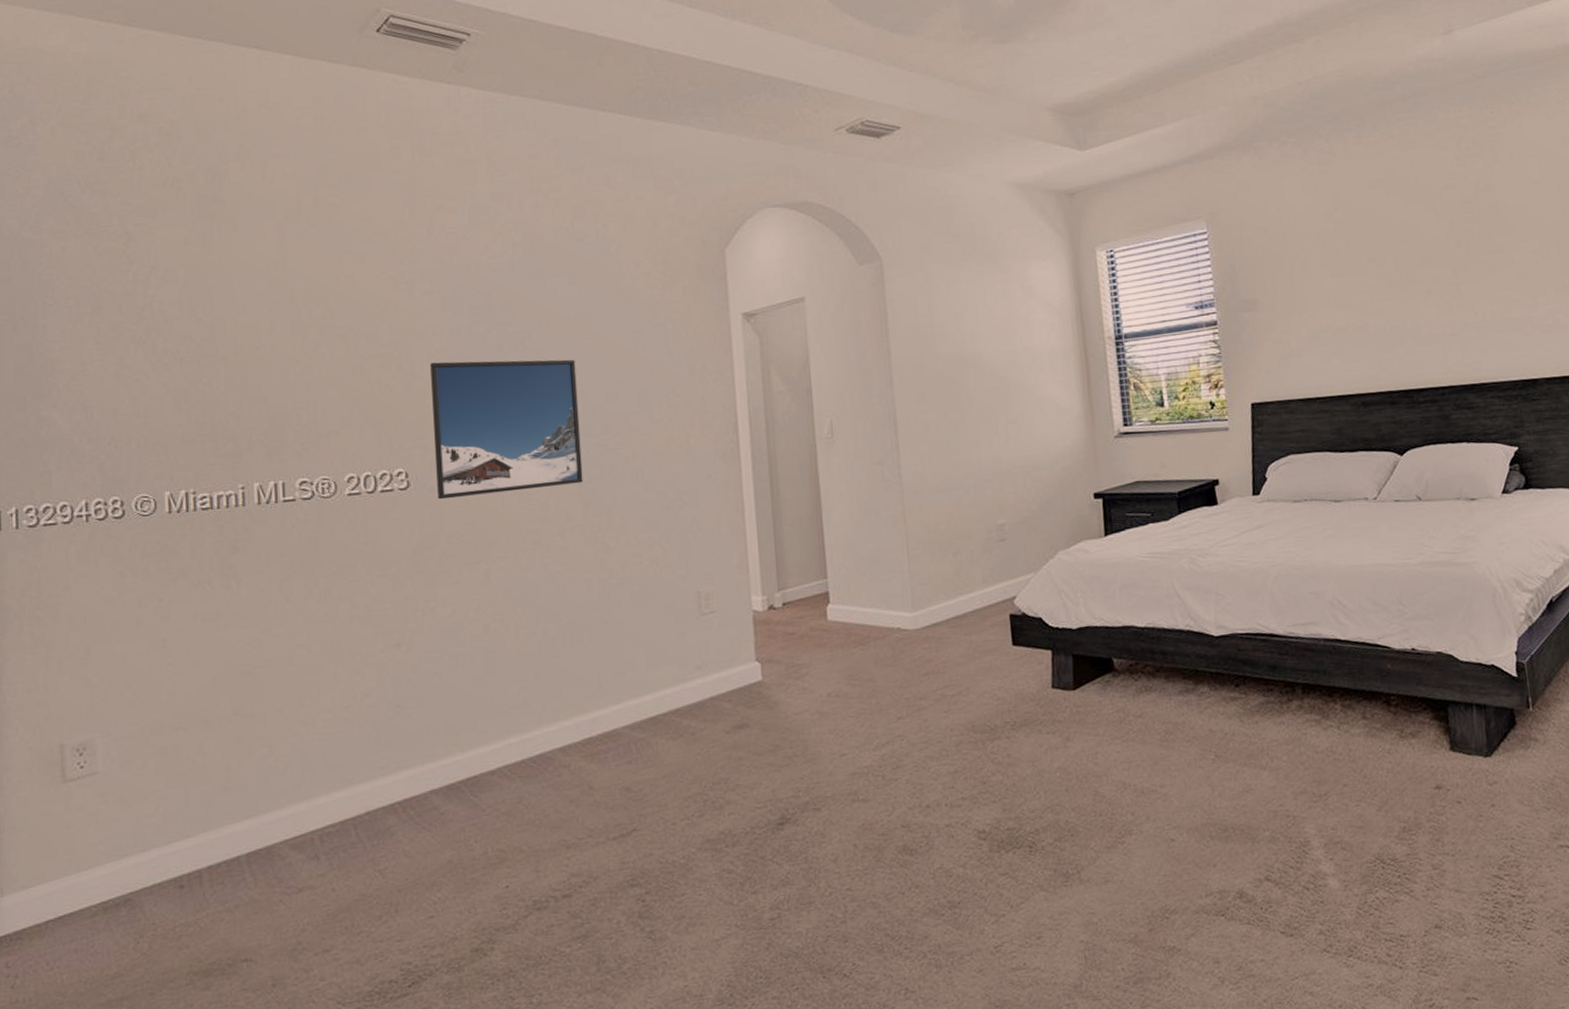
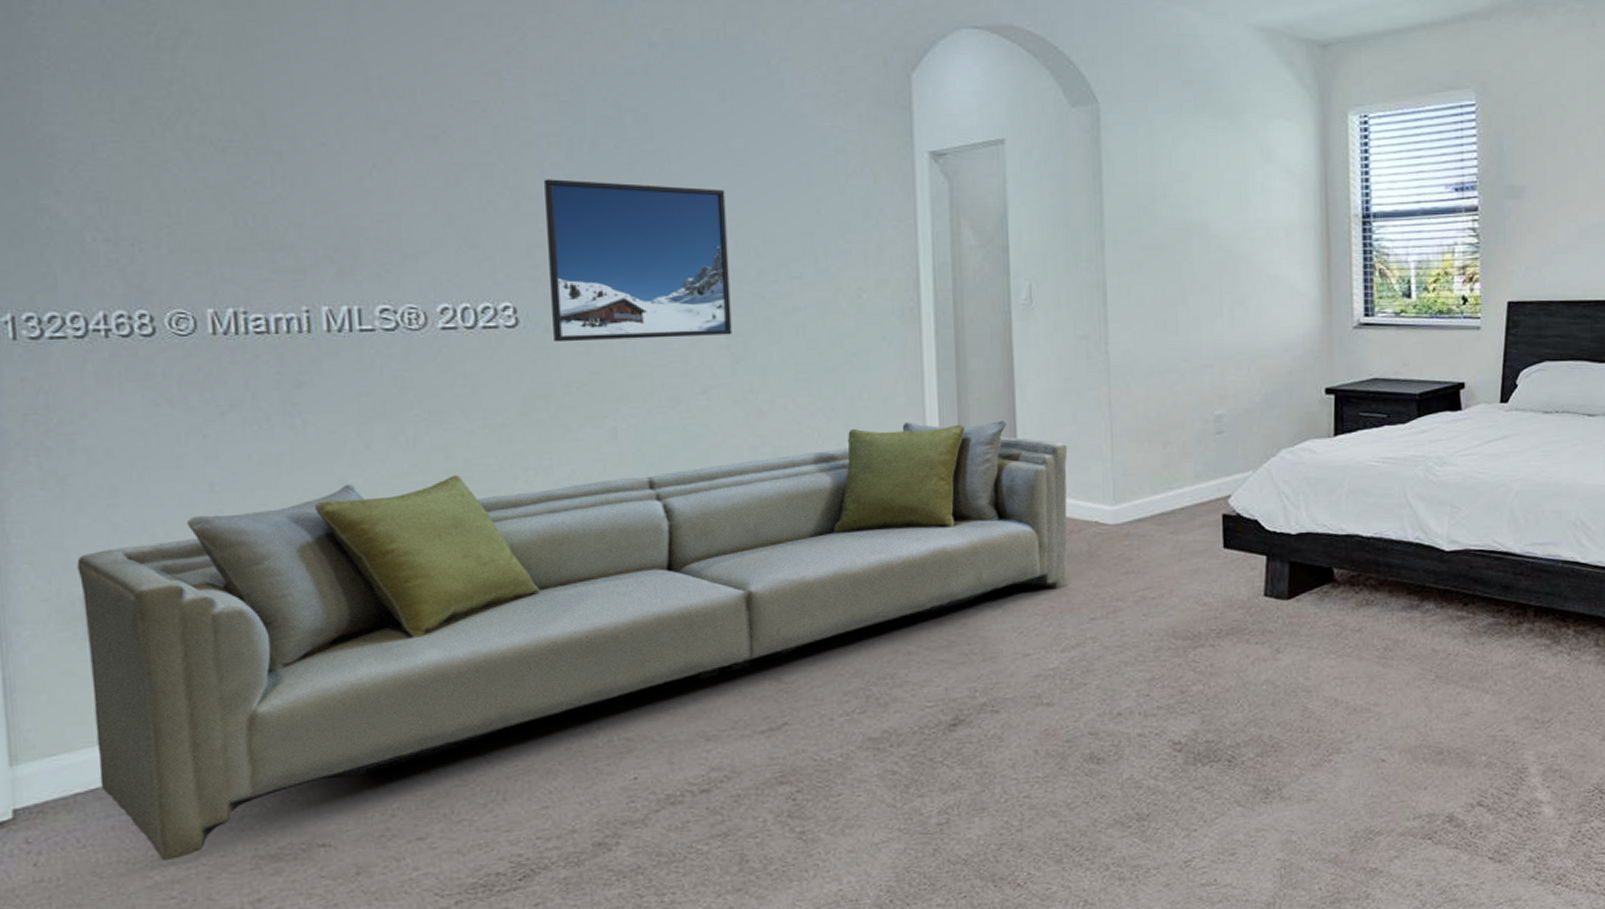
sofa: none [56,542,877,980] -> present [77,421,1069,861]

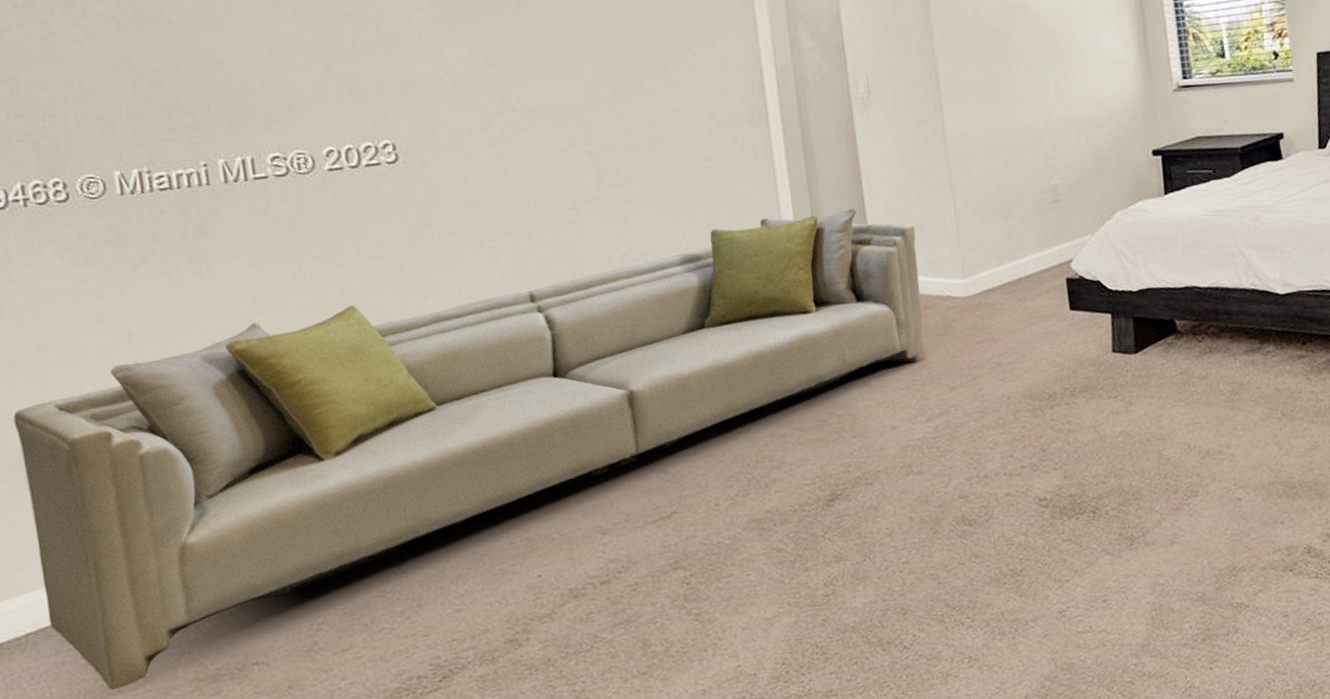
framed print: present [544,179,732,342] -> none [411,16,595,173]

